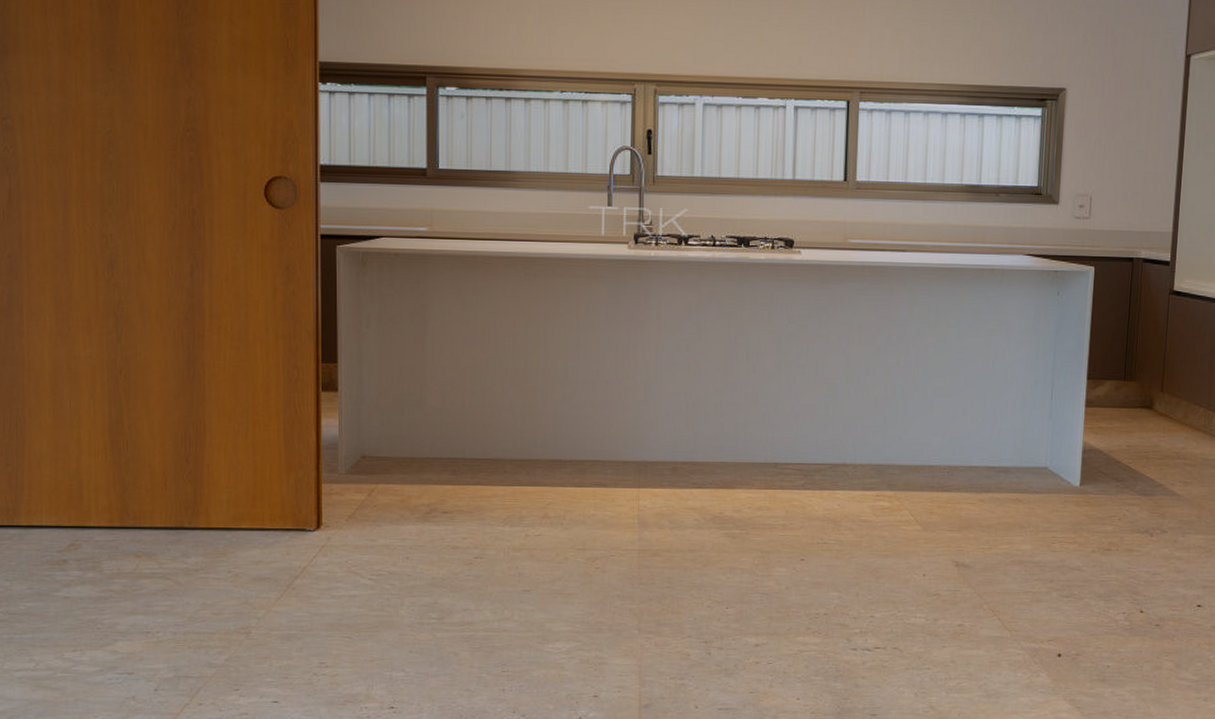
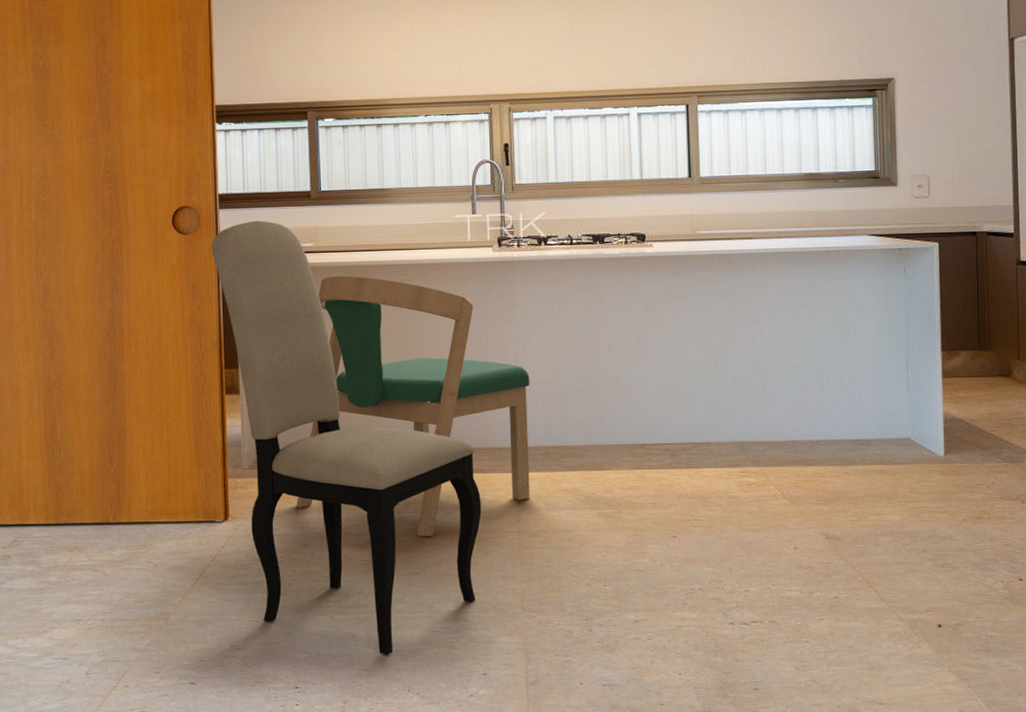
dining chair: none [309,198,601,676] -> present [210,220,482,656]
dining chair: none [398,265,661,552] -> present [296,275,530,536]

